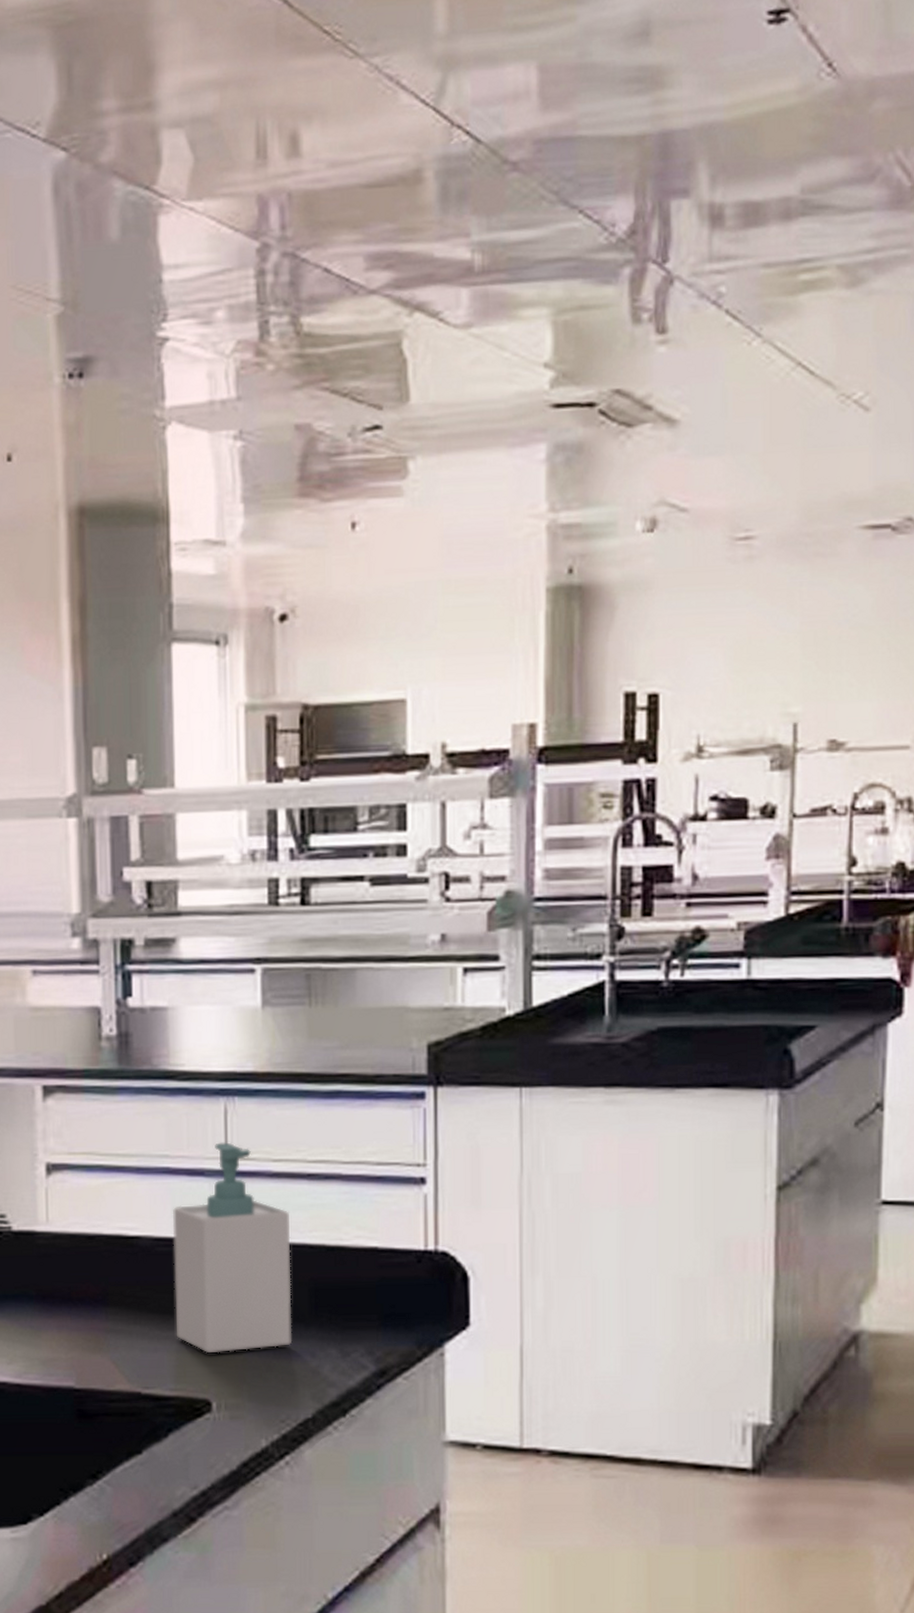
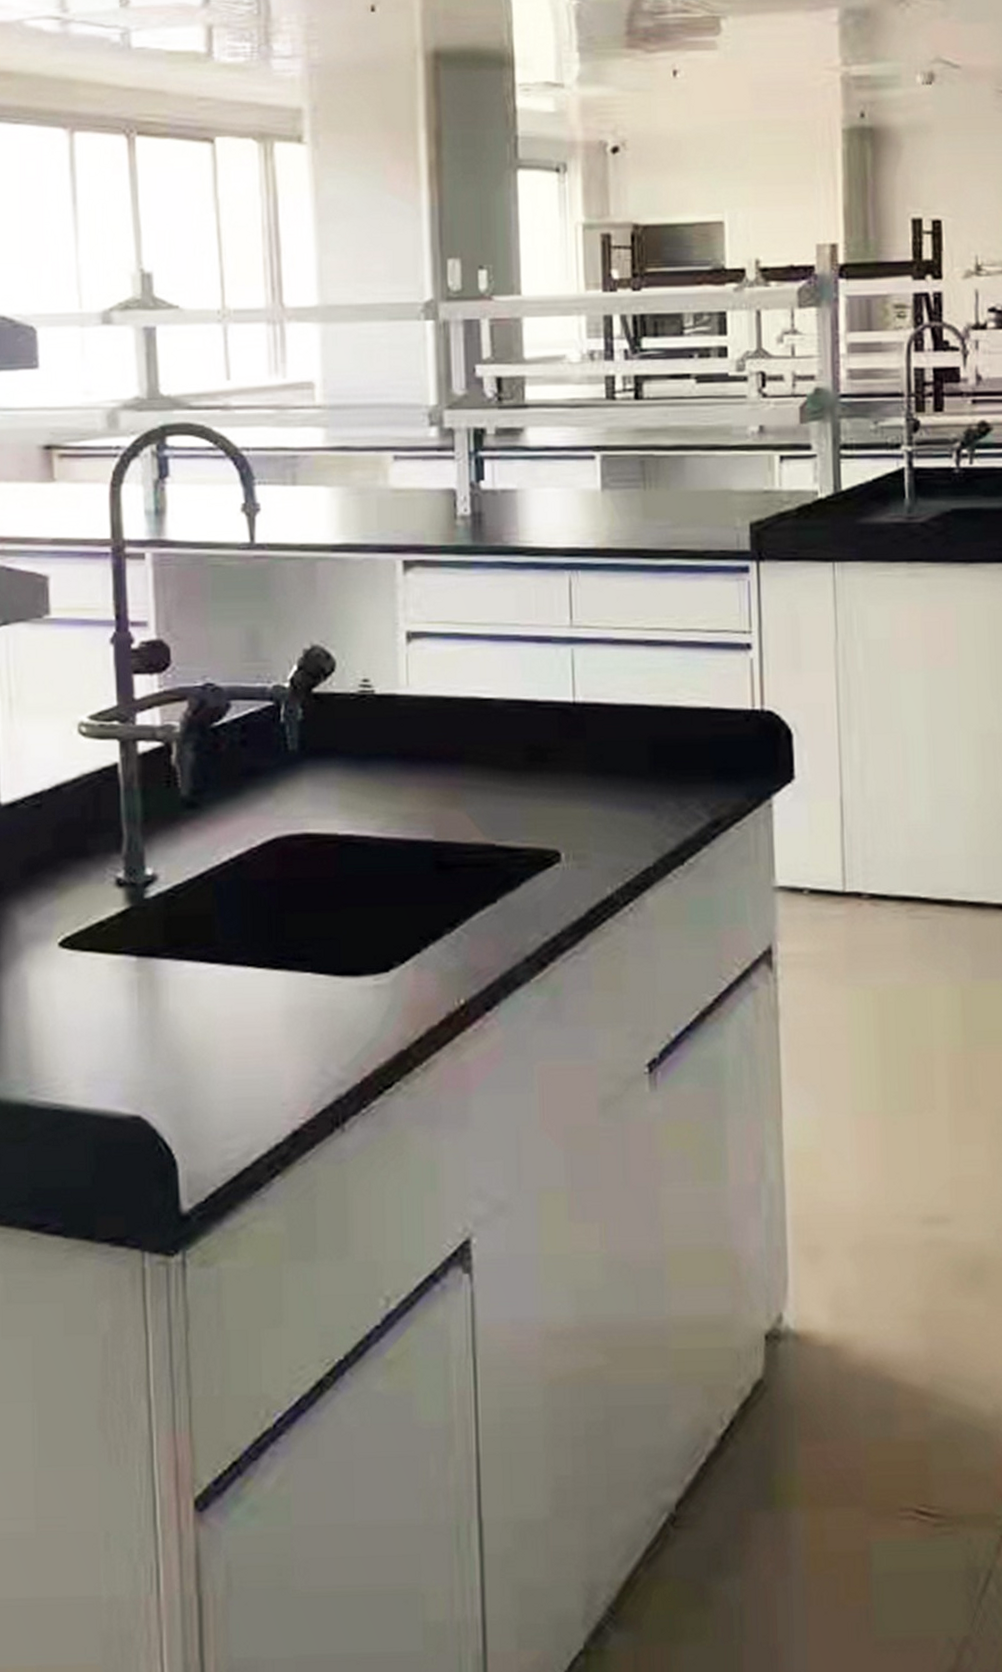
soap bottle: present [173,1142,292,1353] -> none [523,612,633,806]

